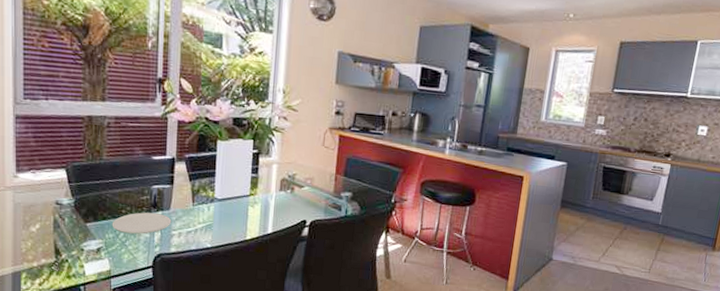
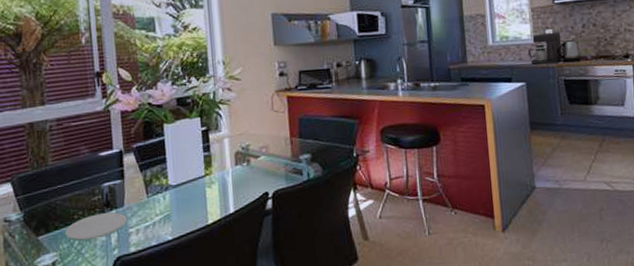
coffee maker: none [576,118,612,150] -> present [528,32,563,66]
kettle: none [604,130,627,153] -> present [557,40,581,64]

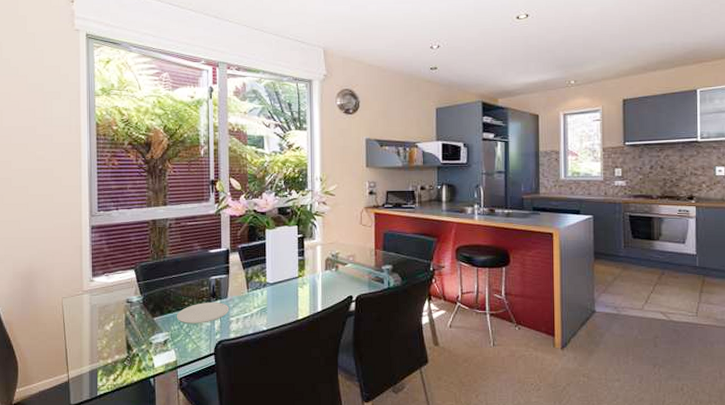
coffee maker: present [528,32,563,66] -> none [598,171,630,201]
kettle: present [557,40,581,64] -> none [625,180,647,201]

